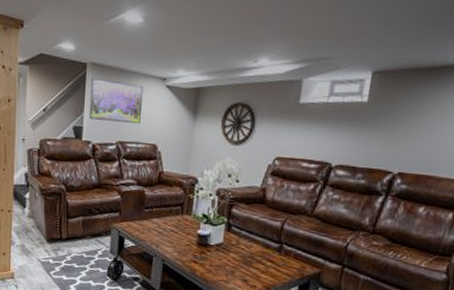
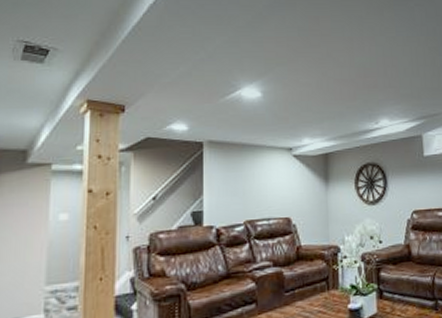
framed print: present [89,77,144,125] -> none [209,156,271,201]

